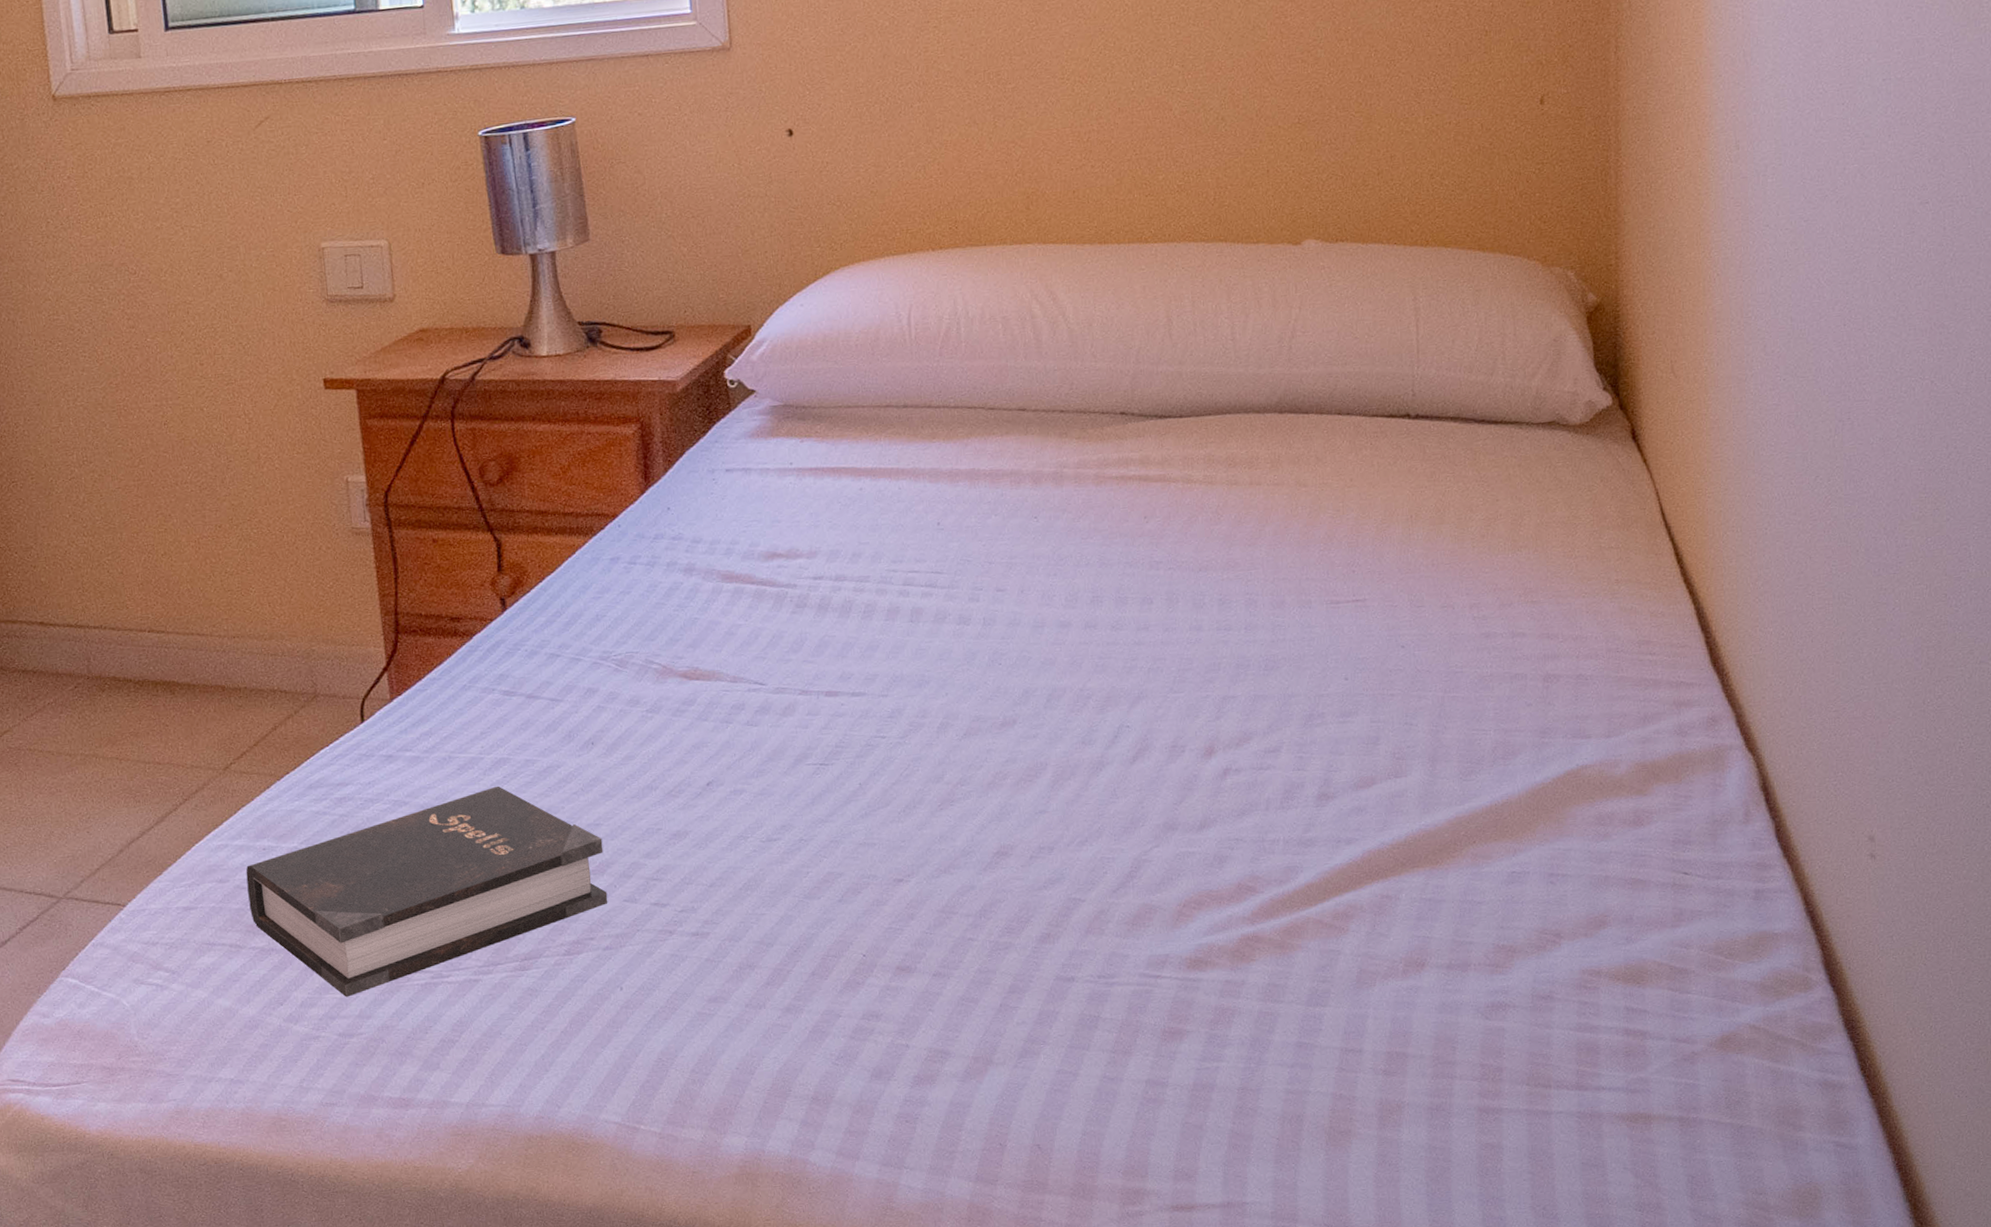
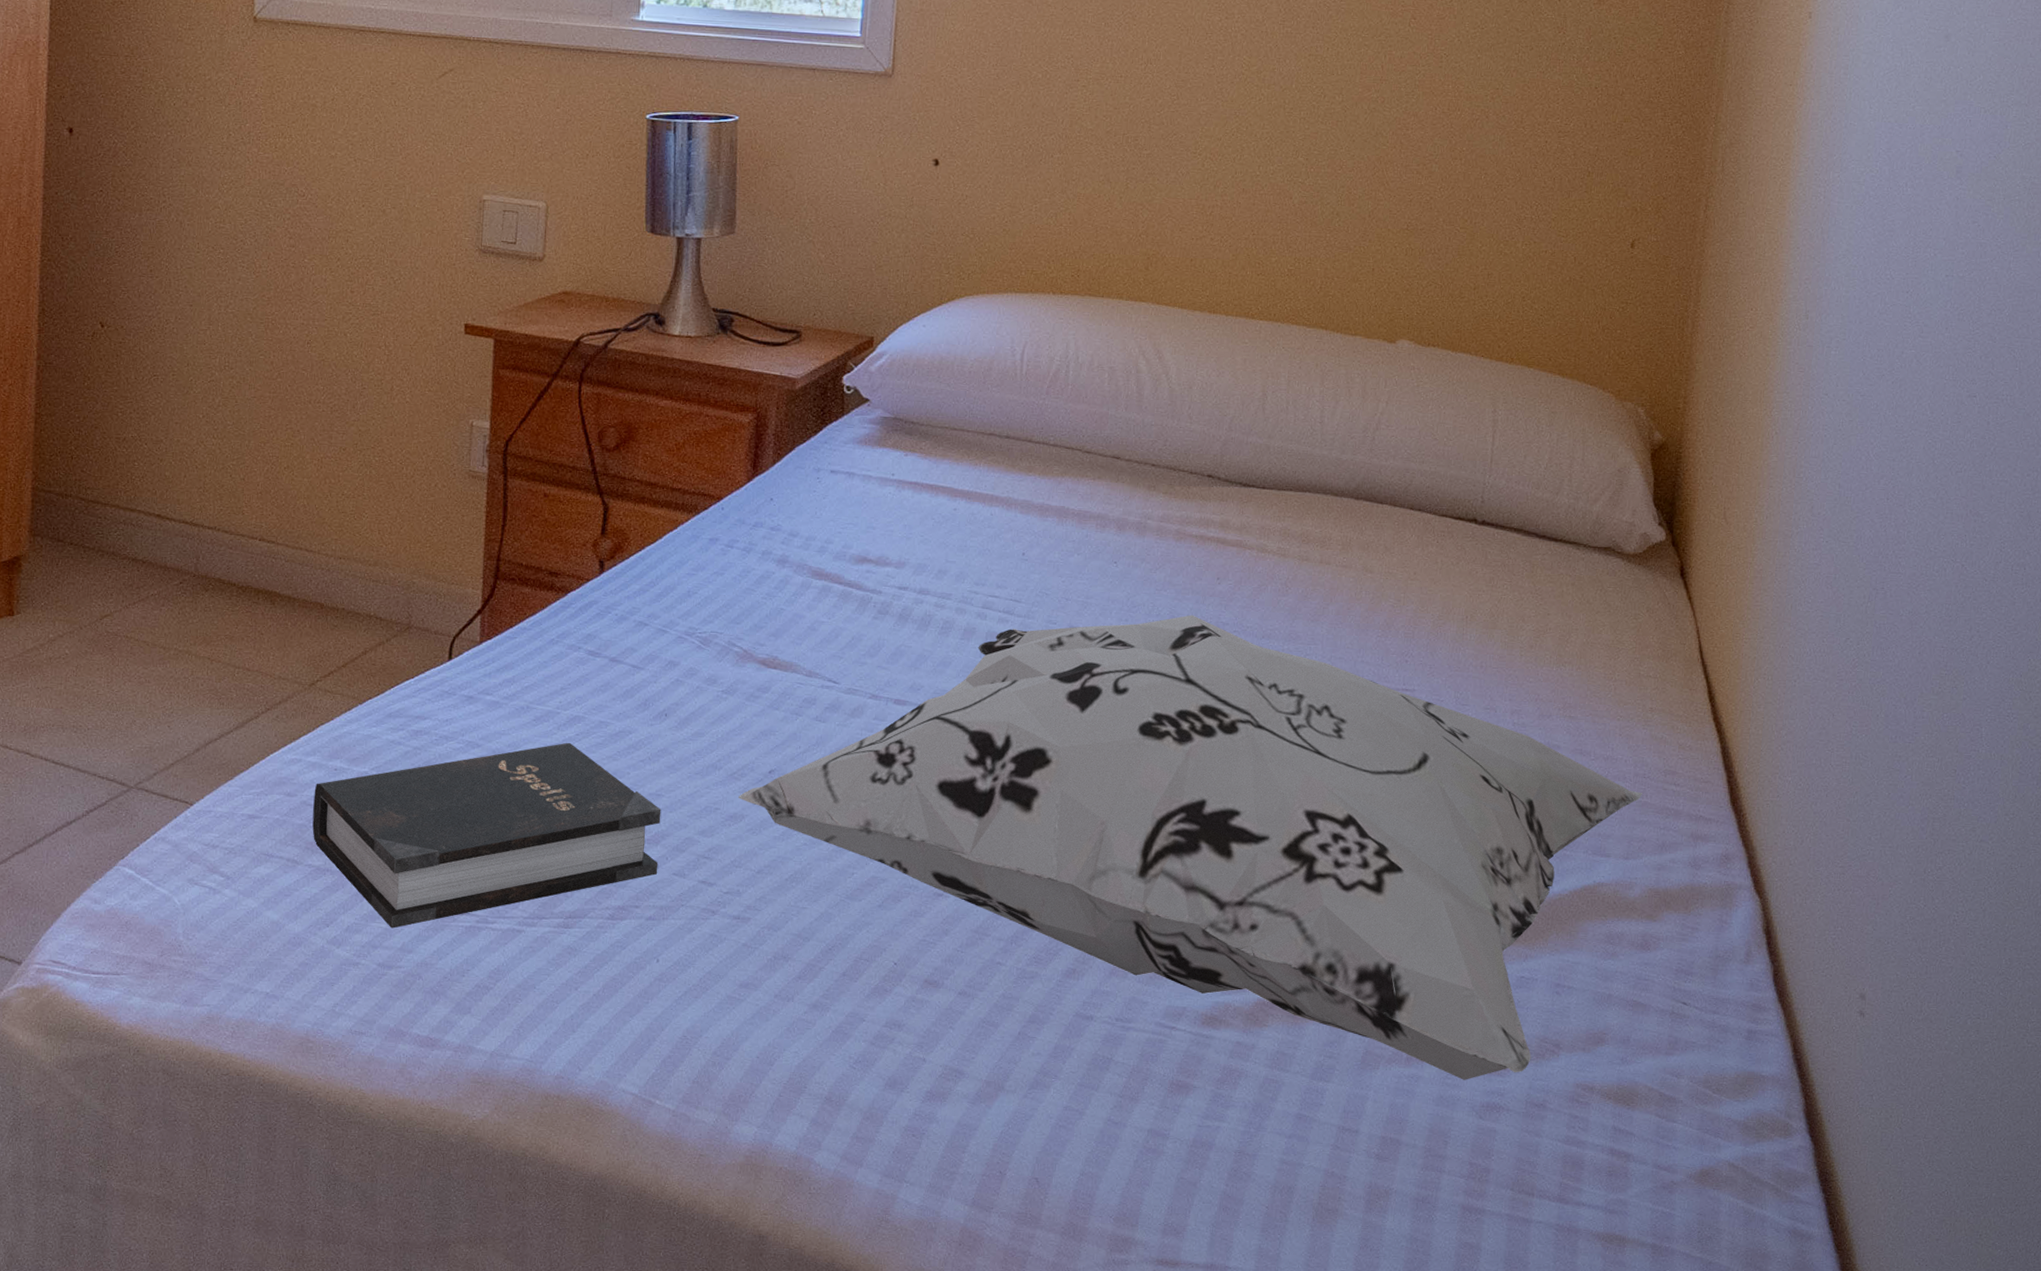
decorative pillow: none [679,558,1618,984] -> present [738,614,1642,1080]

